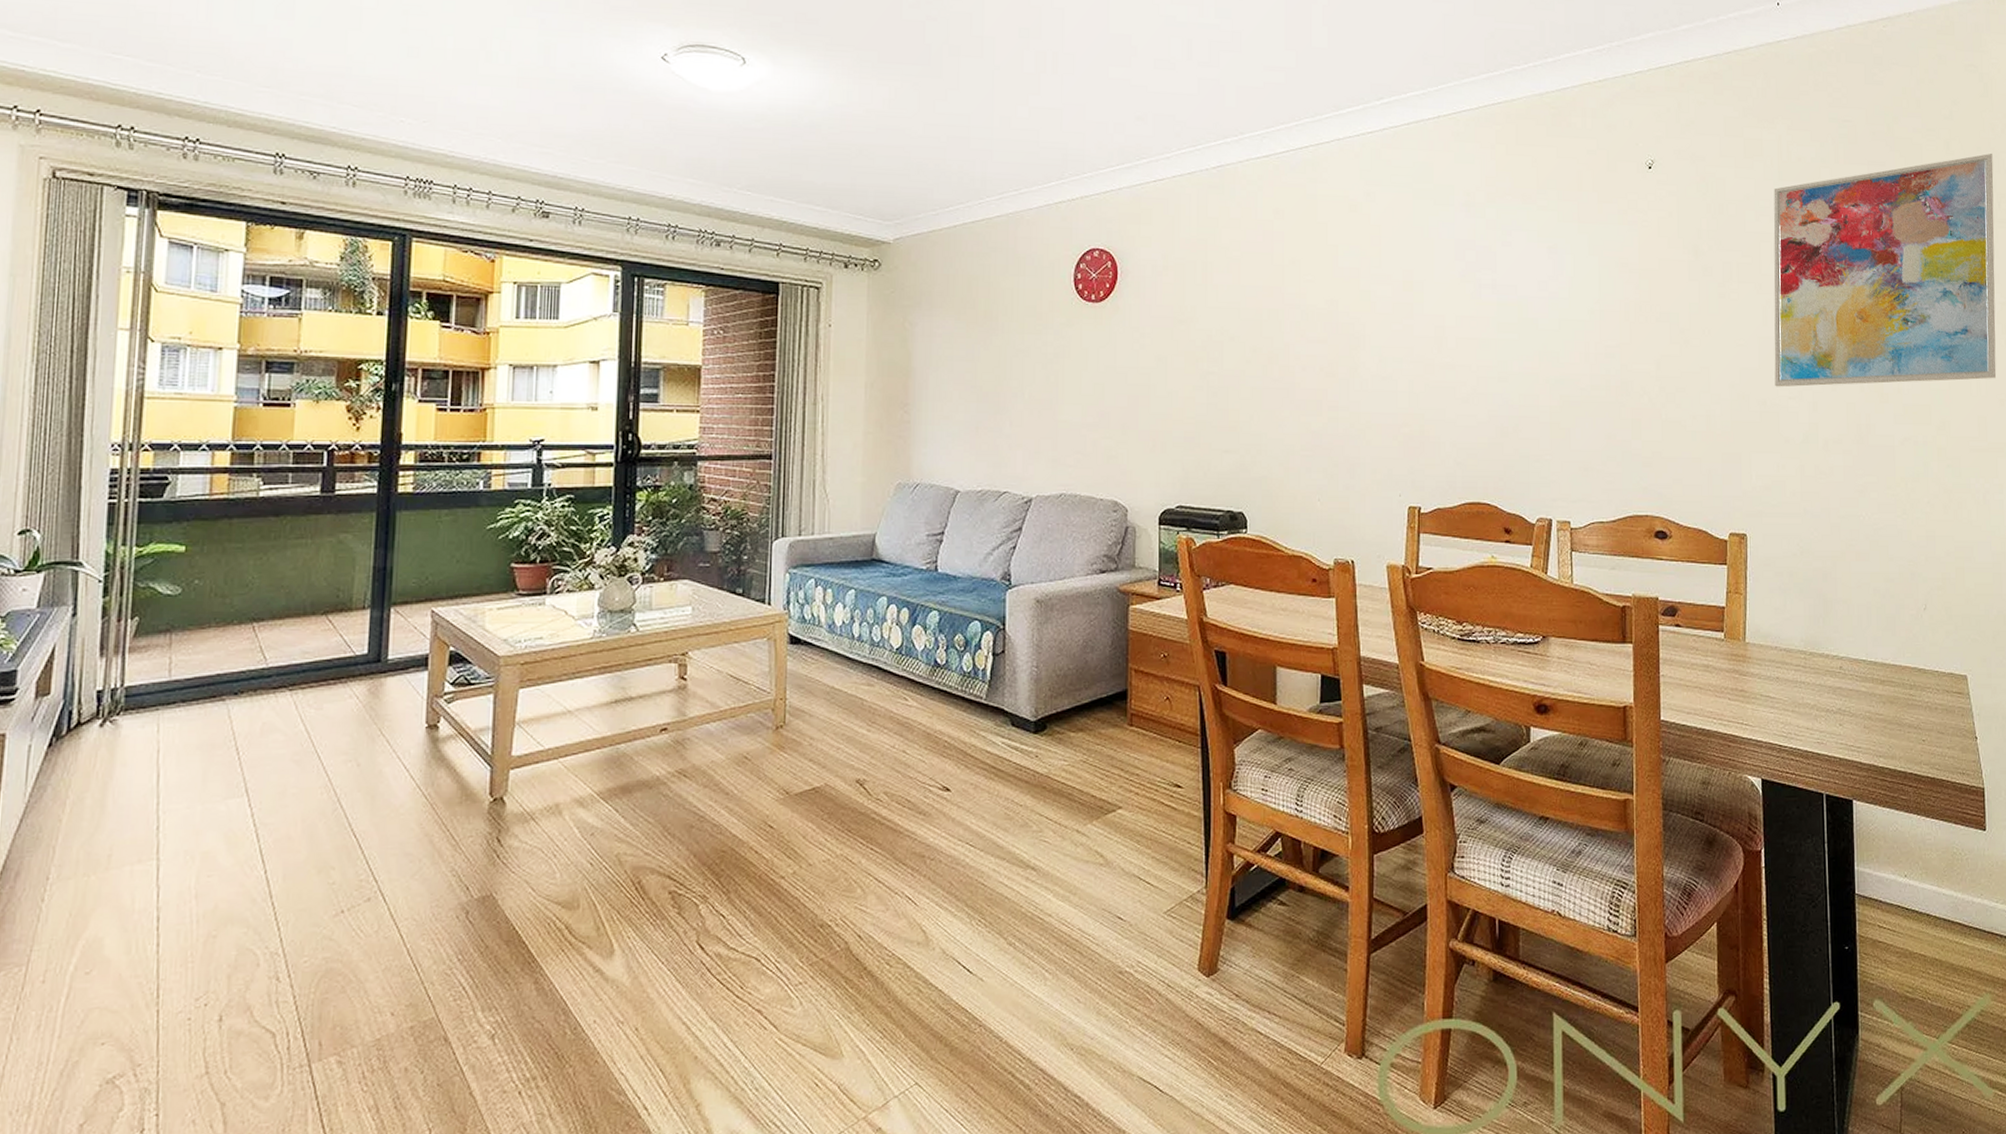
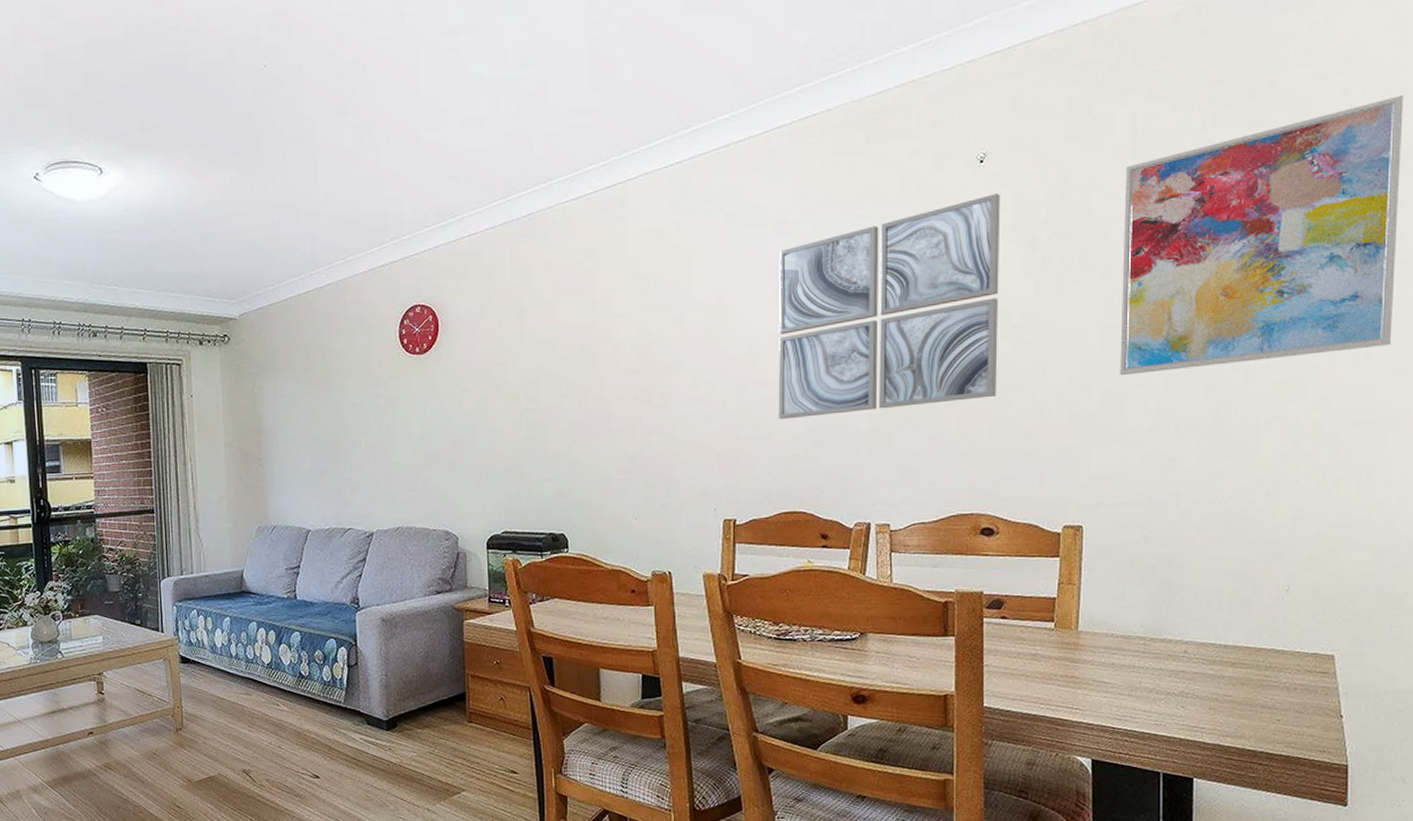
wall art: none [1463,199,1668,405] -> present [778,193,1001,420]

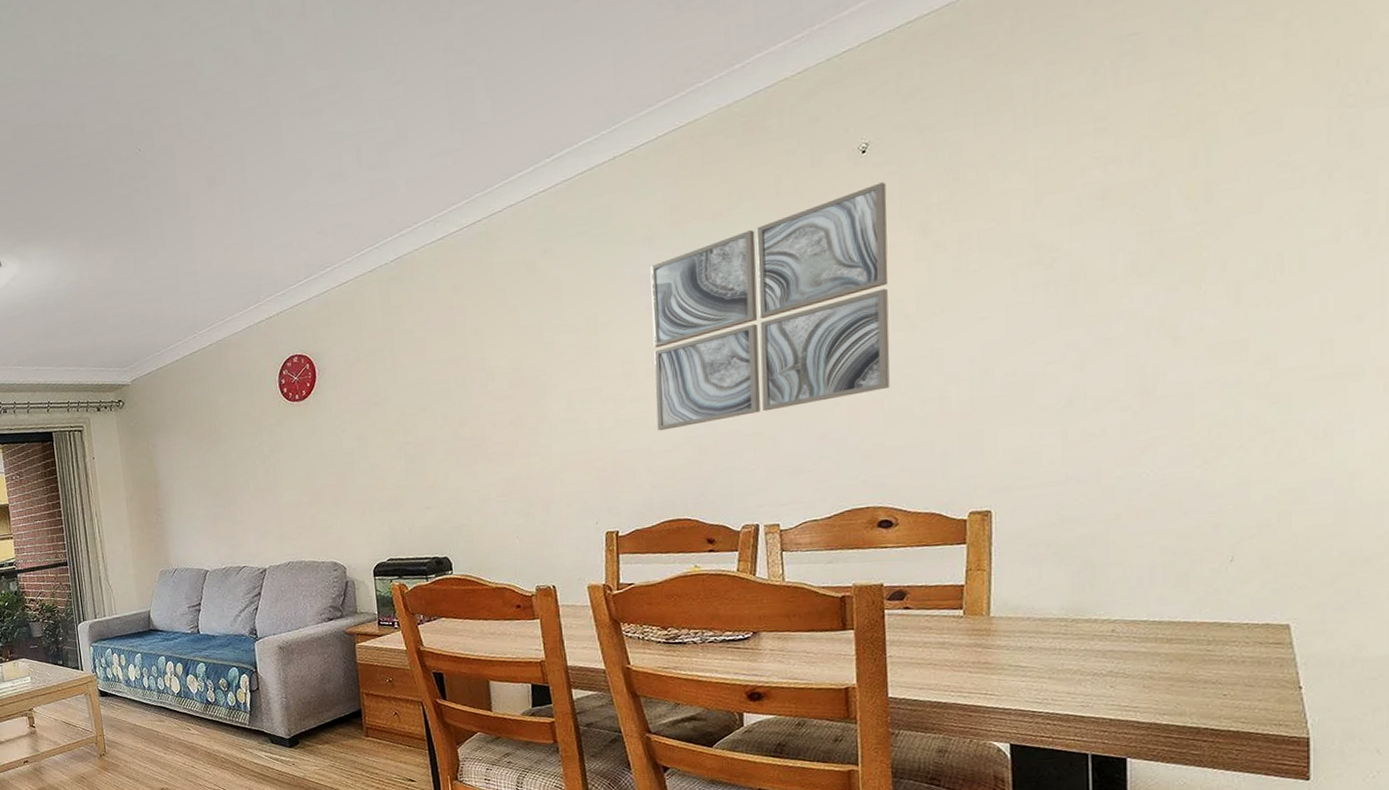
wall art: present [1120,95,1404,376] -> none [1027,20,1360,354]

